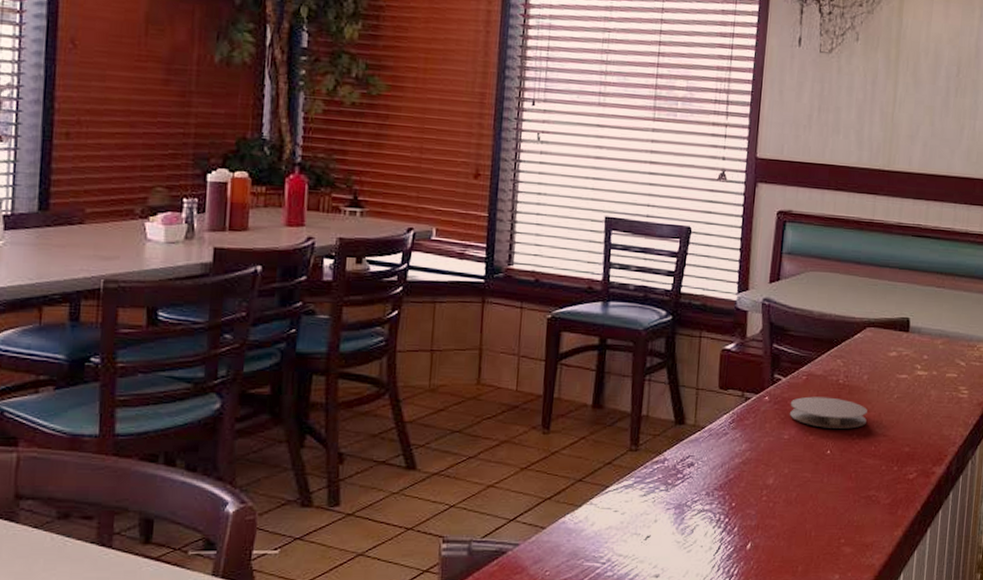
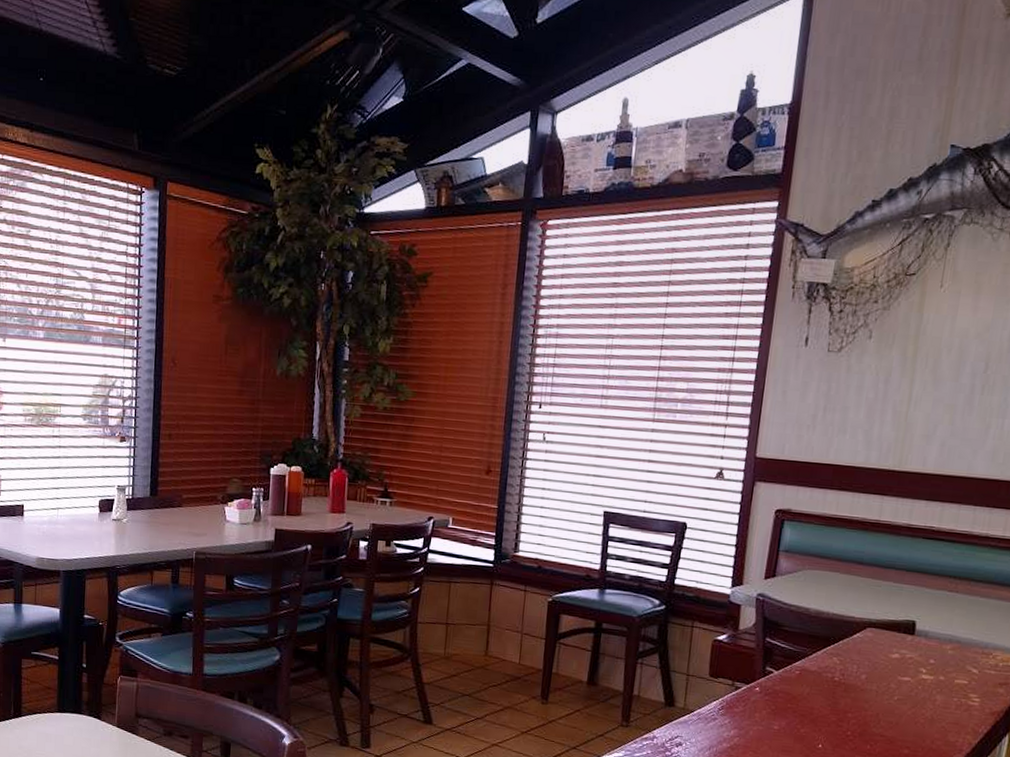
coaster: present [790,396,868,429] -> none [781,691,864,726]

